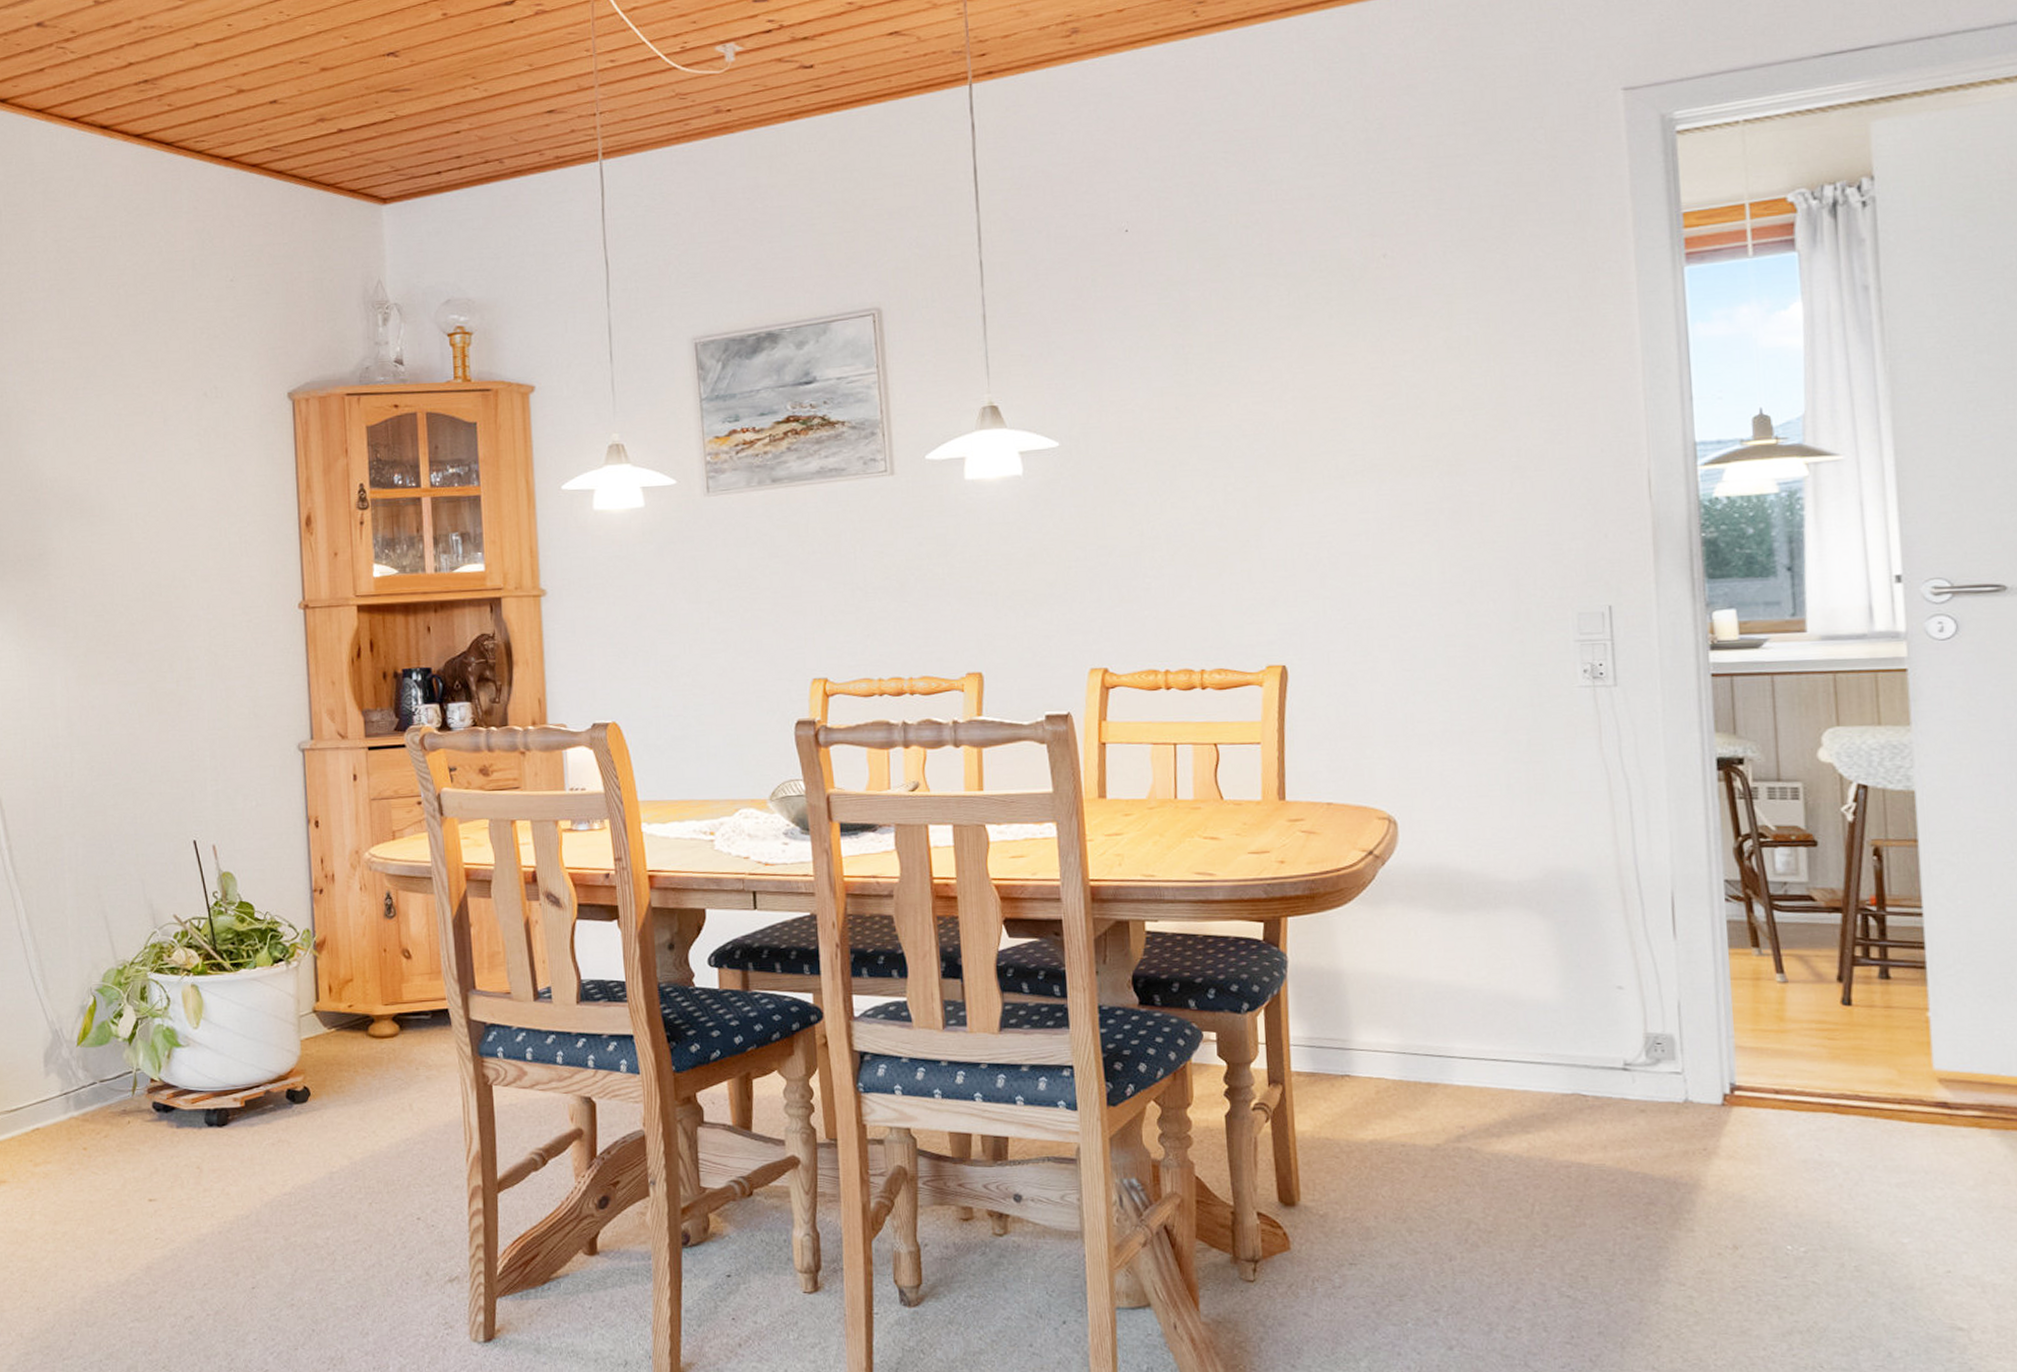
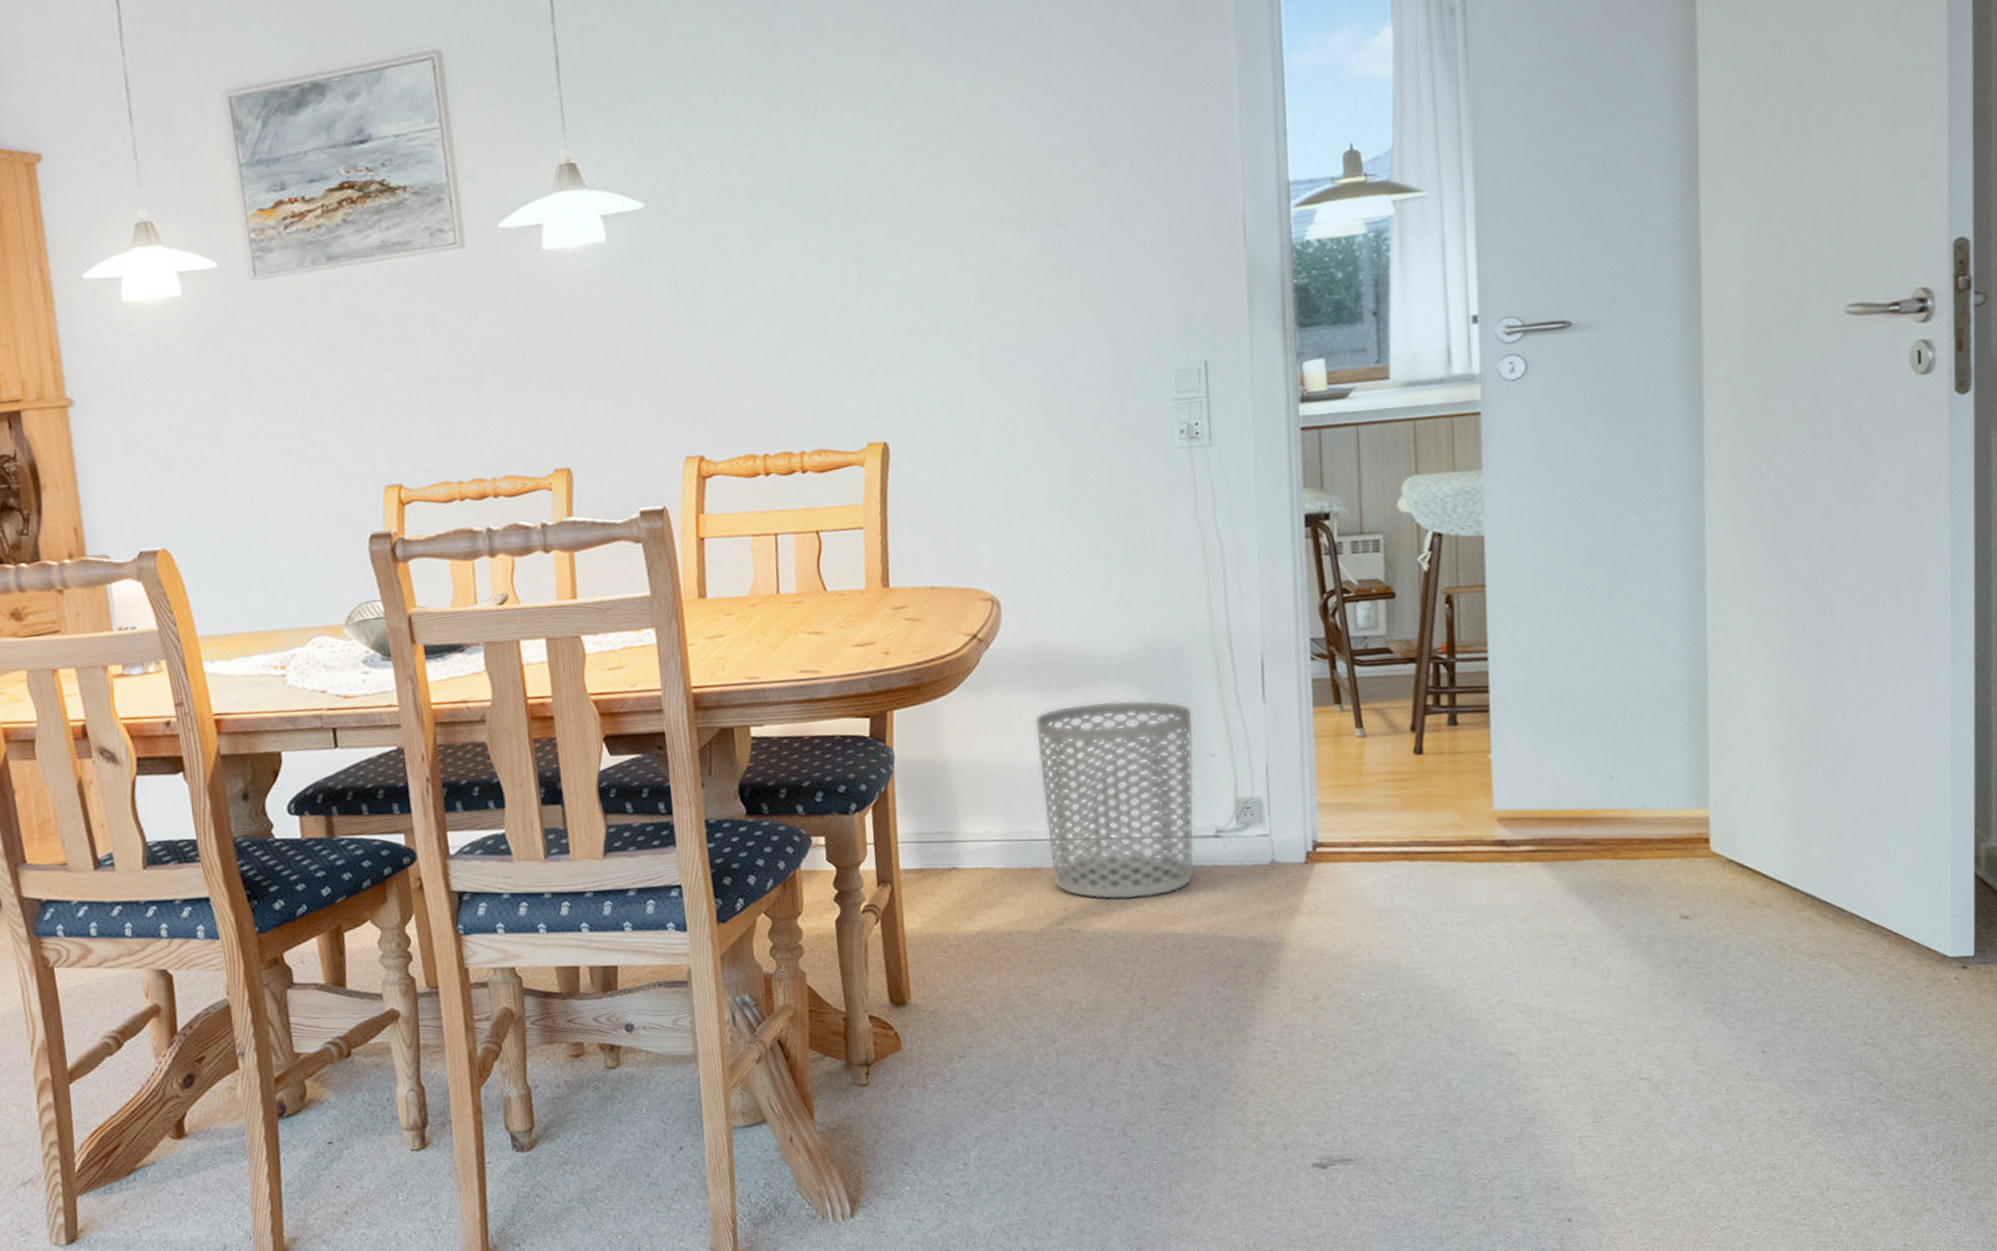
waste bin: none [1431,924,1601,1125] -> present [1034,699,1195,900]

